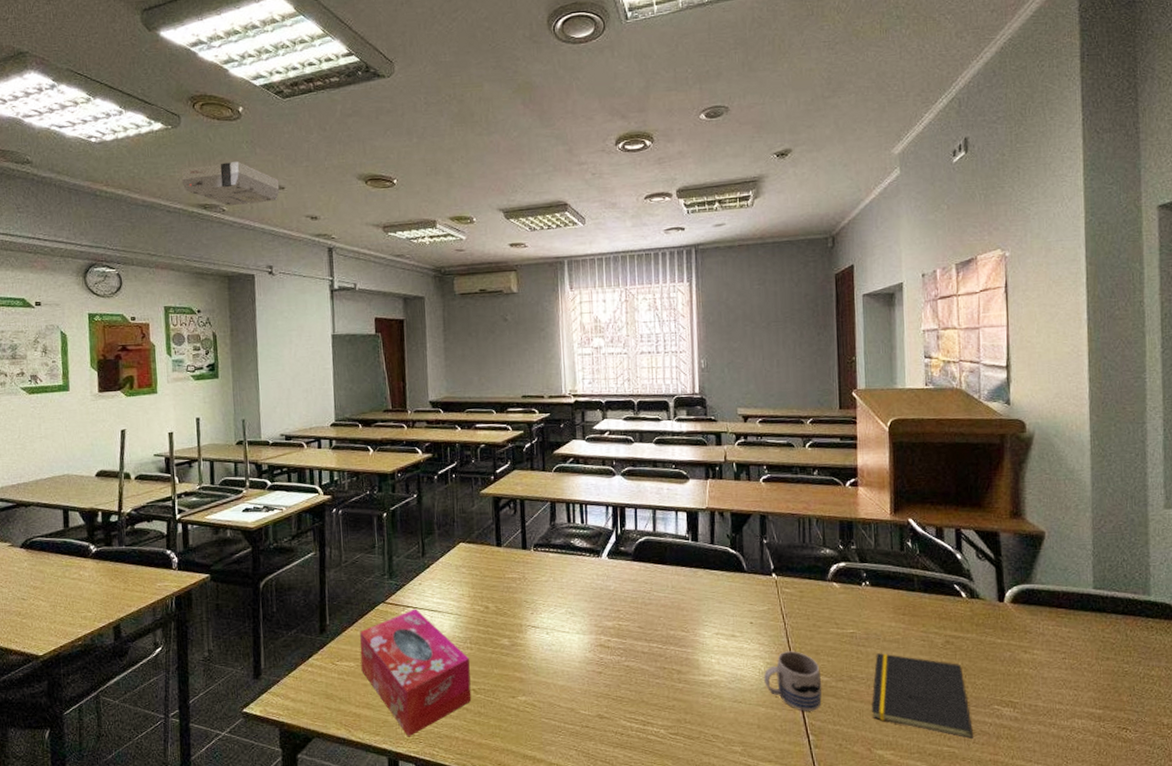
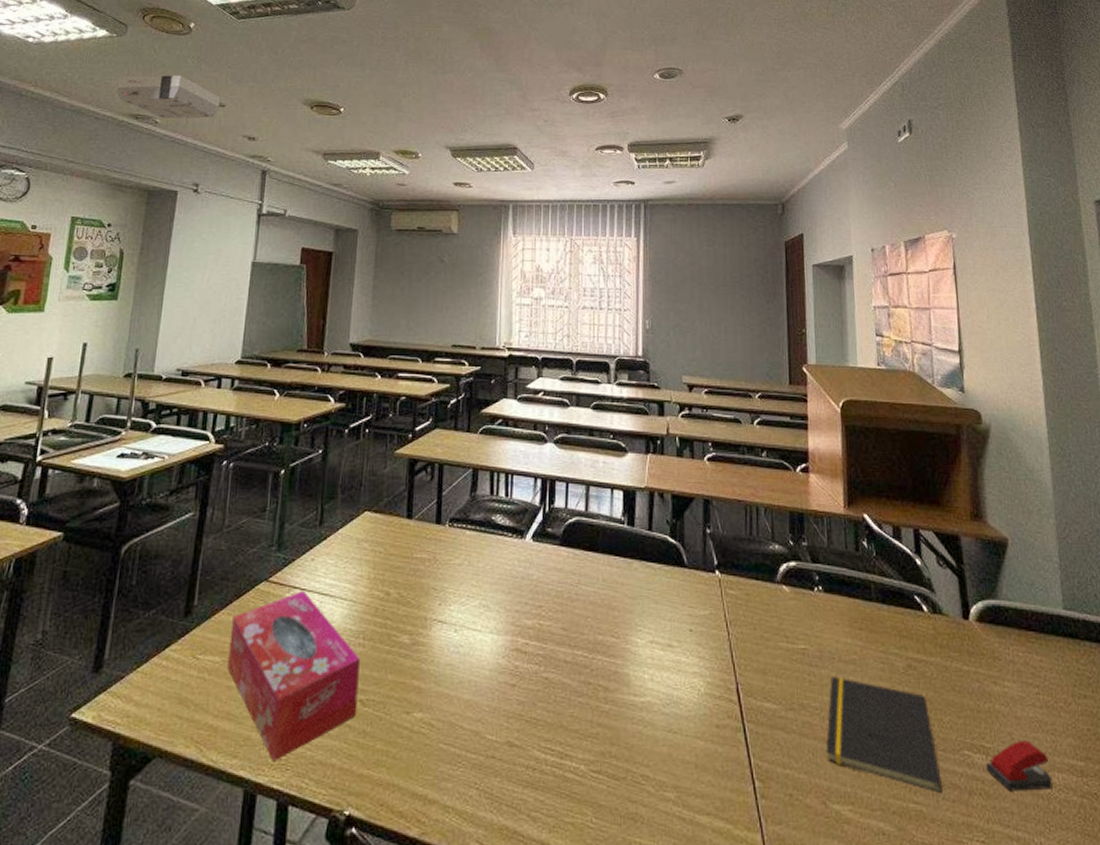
mug: present [764,651,822,711] -> none [704,668,770,748]
stapler: none [1012,695,1072,735] -> present [985,740,1052,791]

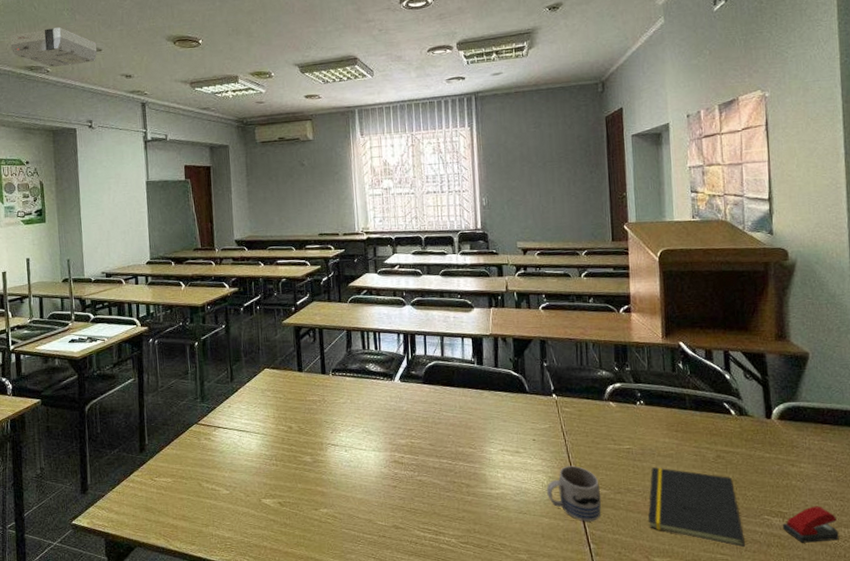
tissue box: present [227,590,360,762] -> none [176,429,278,547]
mug: none [704,668,770,748] -> present [547,465,601,522]

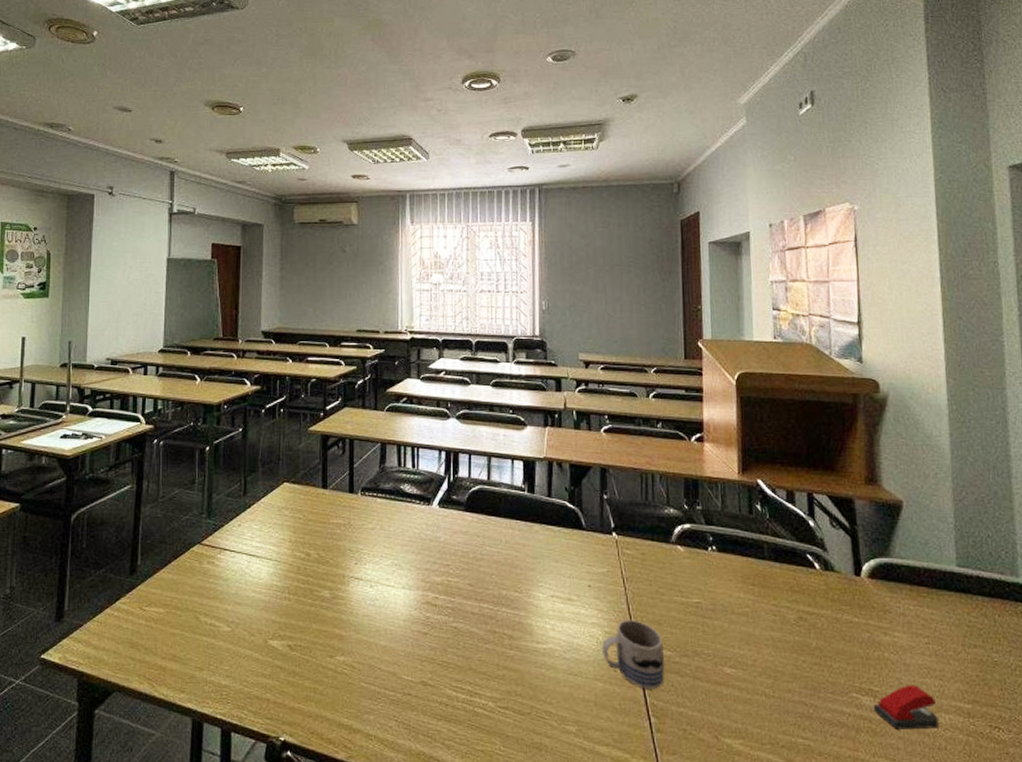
projector: present [10,27,98,68] -> none [31,83,127,126]
notepad: present [648,467,745,547] -> none [718,627,830,730]

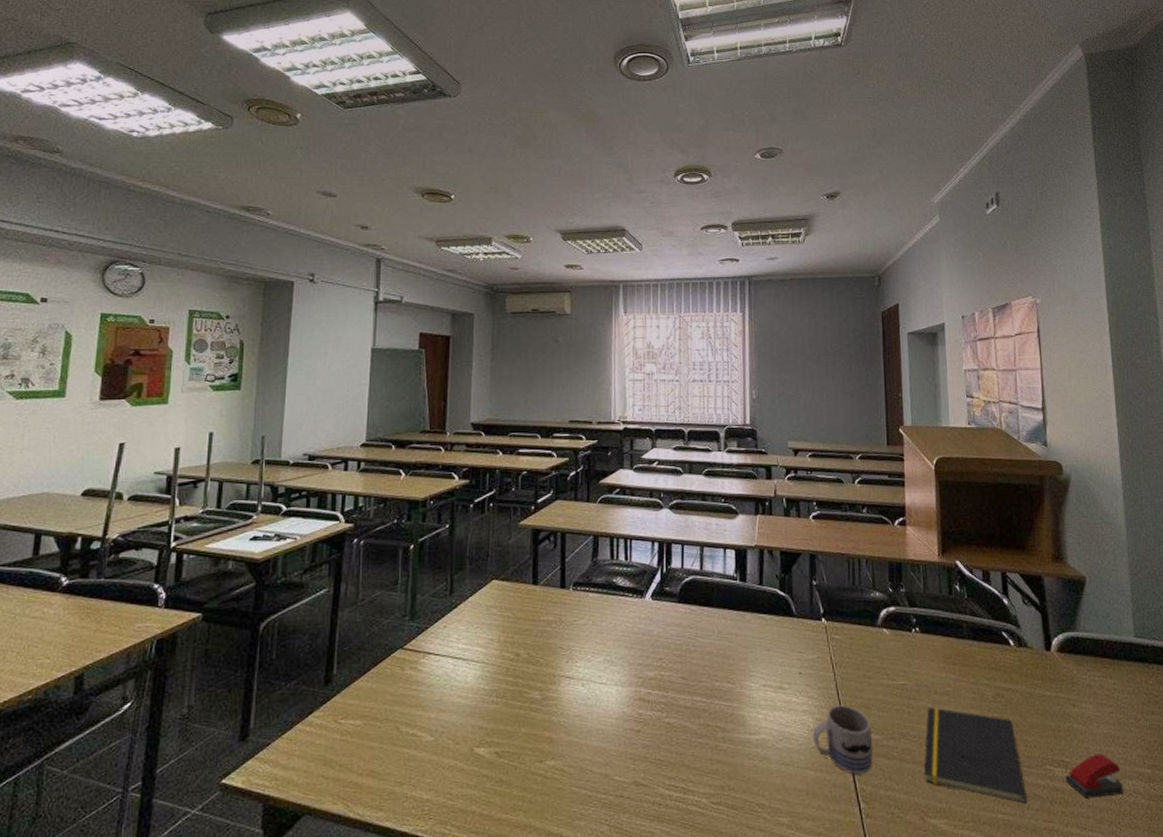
notepad: none [718,627,830,730] -> present [923,707,1027,804]

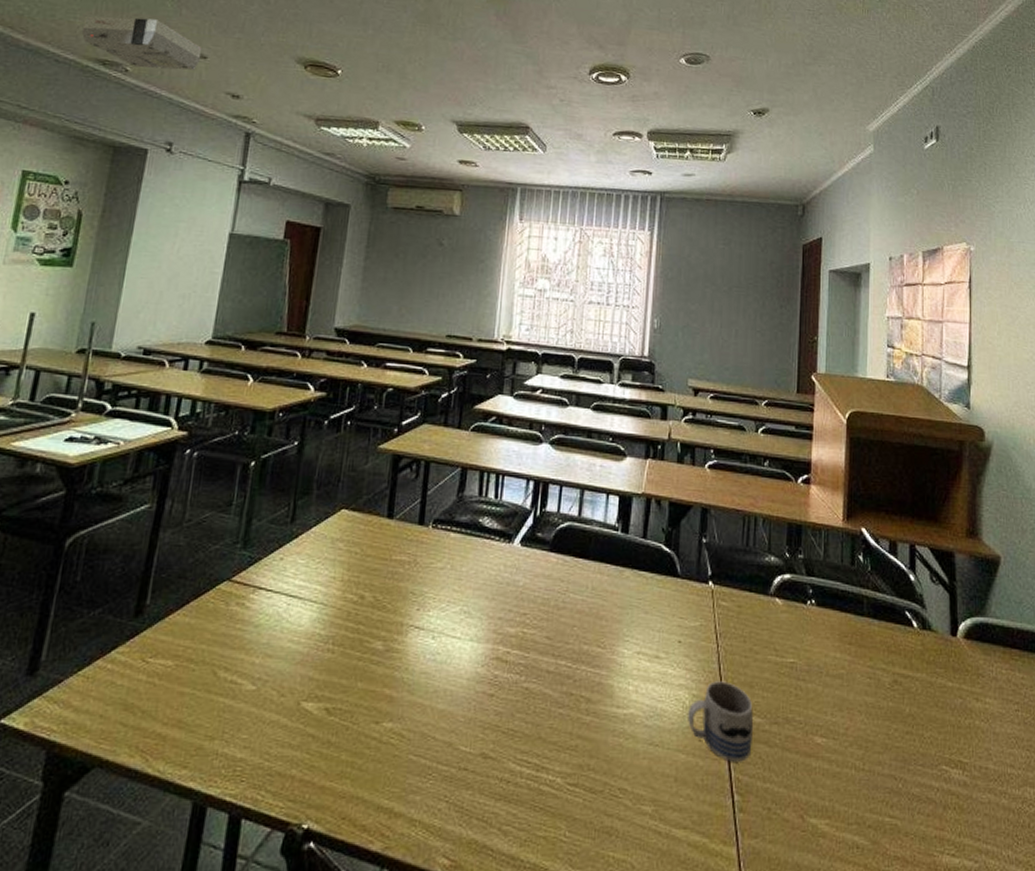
projector: none [226,166,331,211] -> present [81,15,203,70]
notepad: present [923,707,1027,804] -> none [807,691,918,807]
stapler: present [1065,753,1123,798] -> none [961,755,1024,806]

